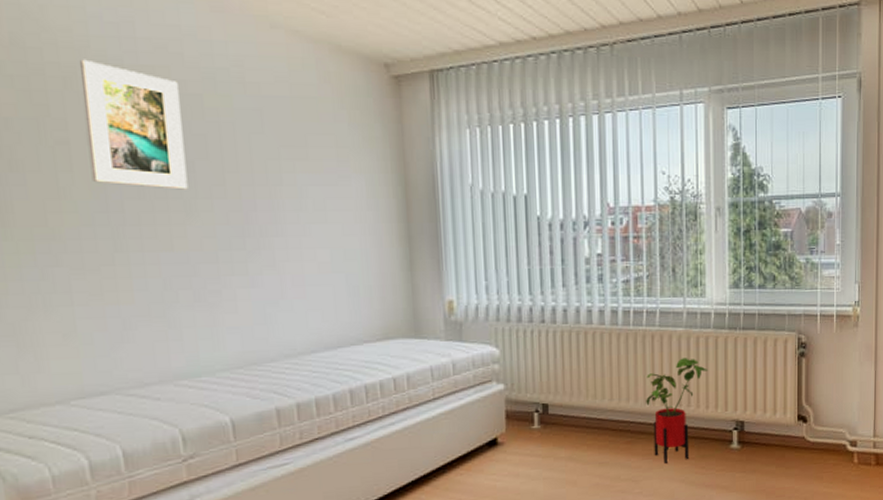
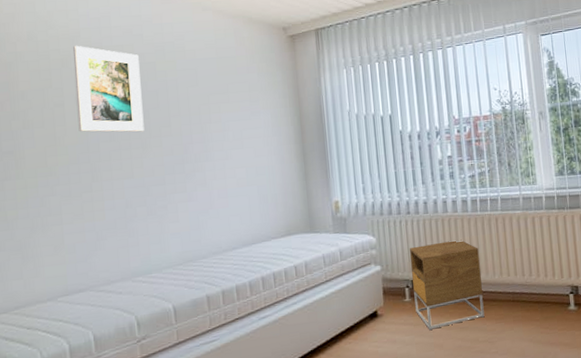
nightstand: none [542,358,630,465] -> present [410,240,485,331]
house plant: present [646,358,708,463] -> none [494,235,544,326]

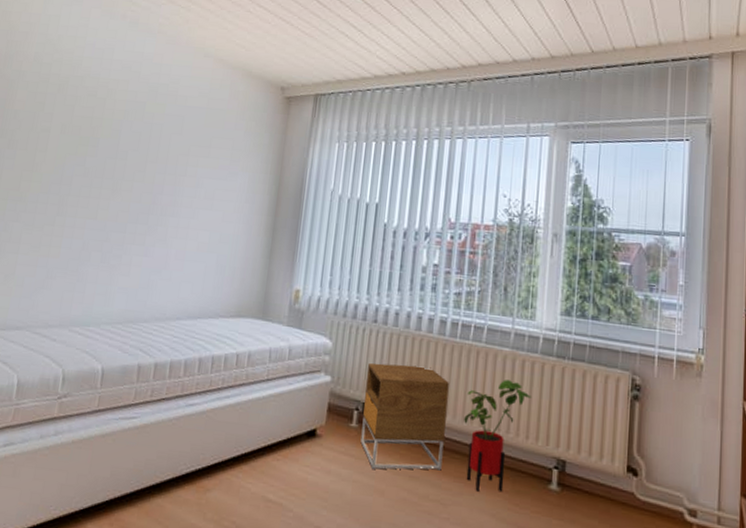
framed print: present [72,45,144,132] -> none [57,73,132,173]
house plant: none [494,235,544,326] -> present [464,379,531,491]

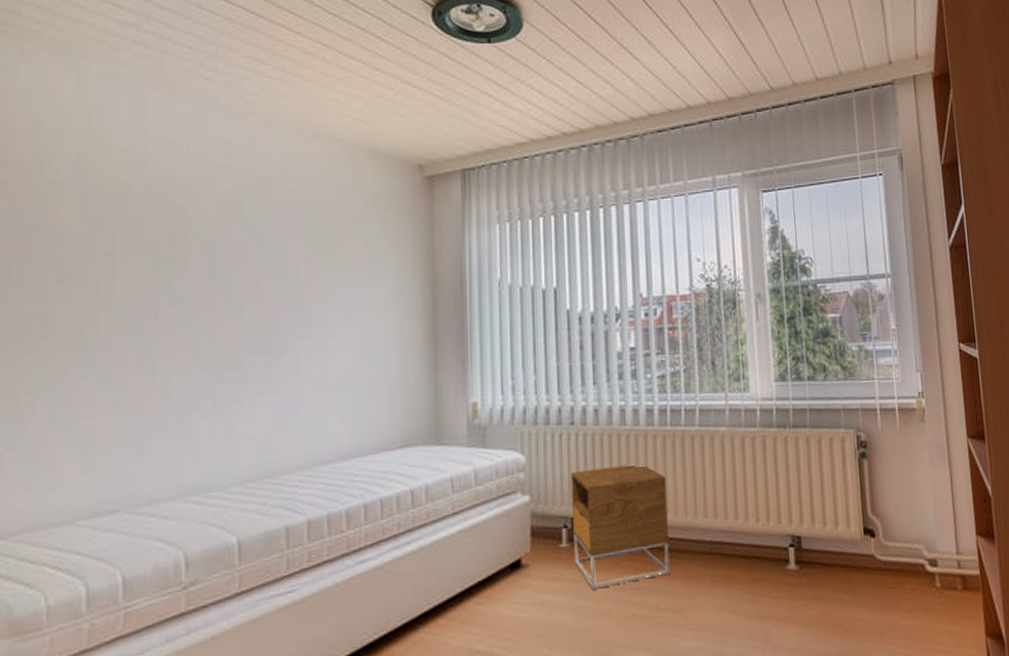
house plant: present [464,379,531,491] -> none [687,461,756,589]

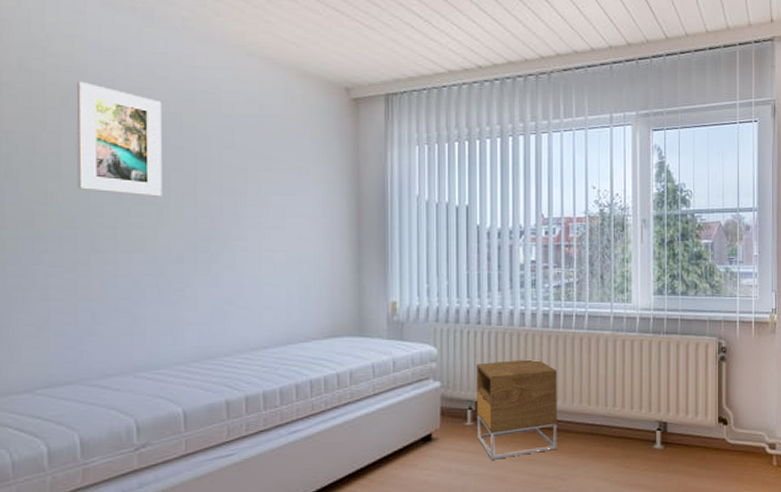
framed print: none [131,175,222,296] -> present [76,81,162,197]

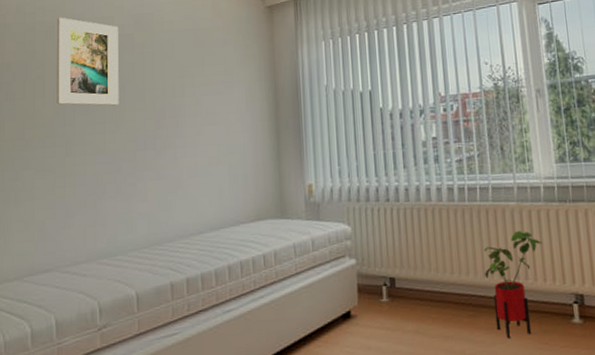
nightstand: present [477,359,557,461] -> none [388,233,473,338]
house plant: none [574,360,633,462] -> present [484,231,542,338]

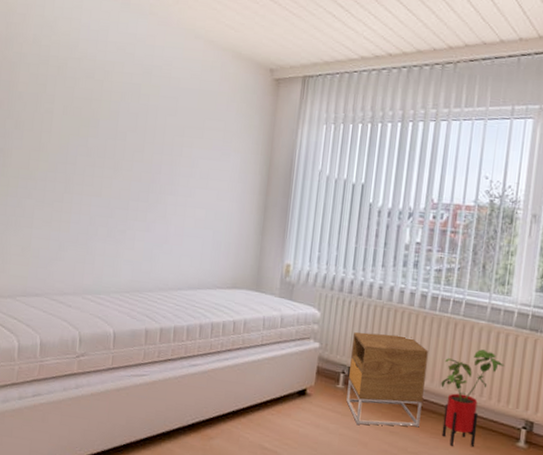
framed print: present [56,17,119,106] -> none [61,55,127,153]
nightstand: none [388,233,473,338] -> present [346,332,428,427]

